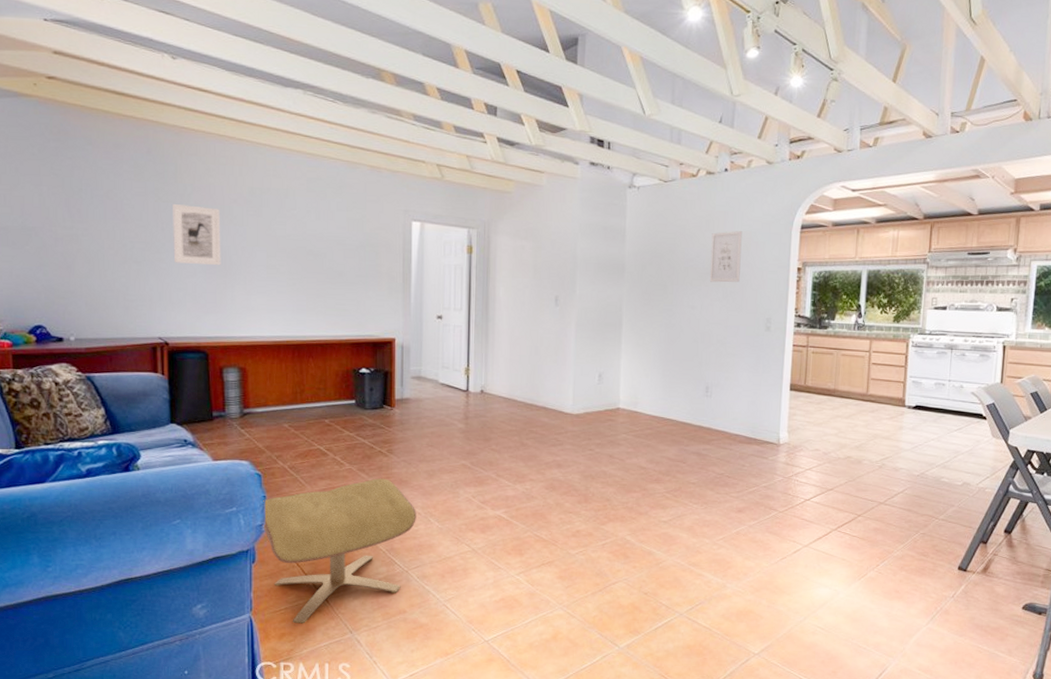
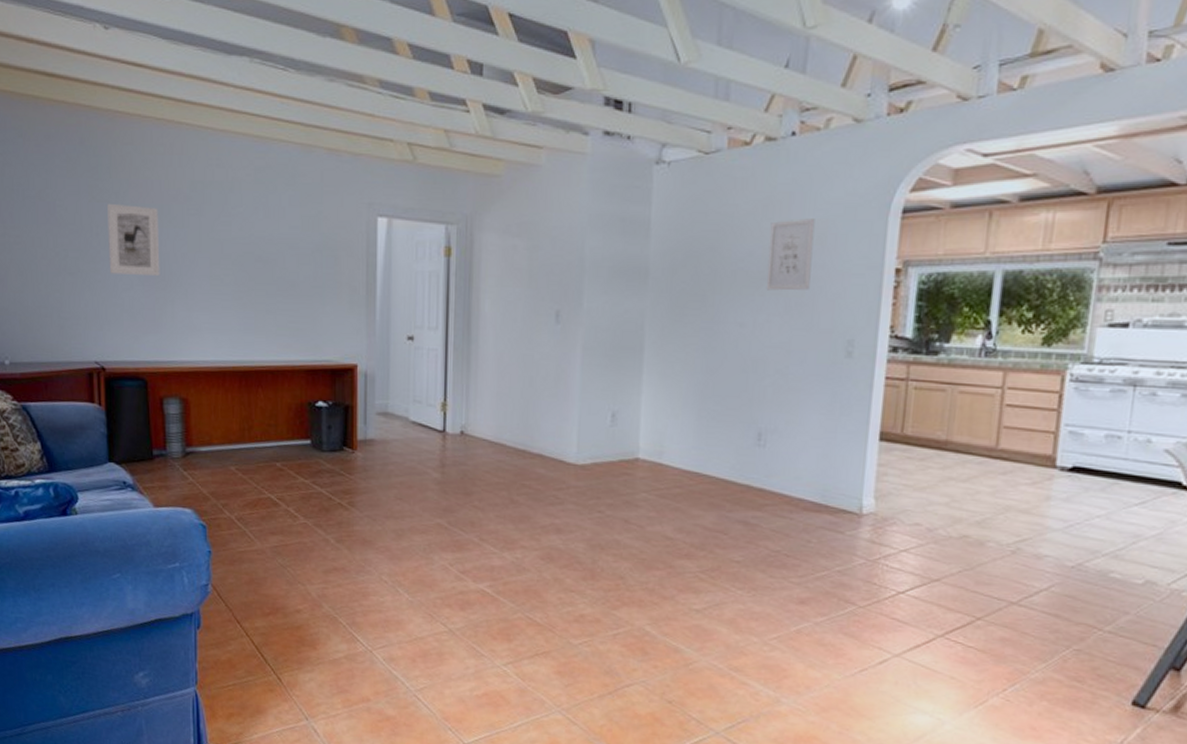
ottoman: present [262,478,416,623] -> none [207,536,382,703]

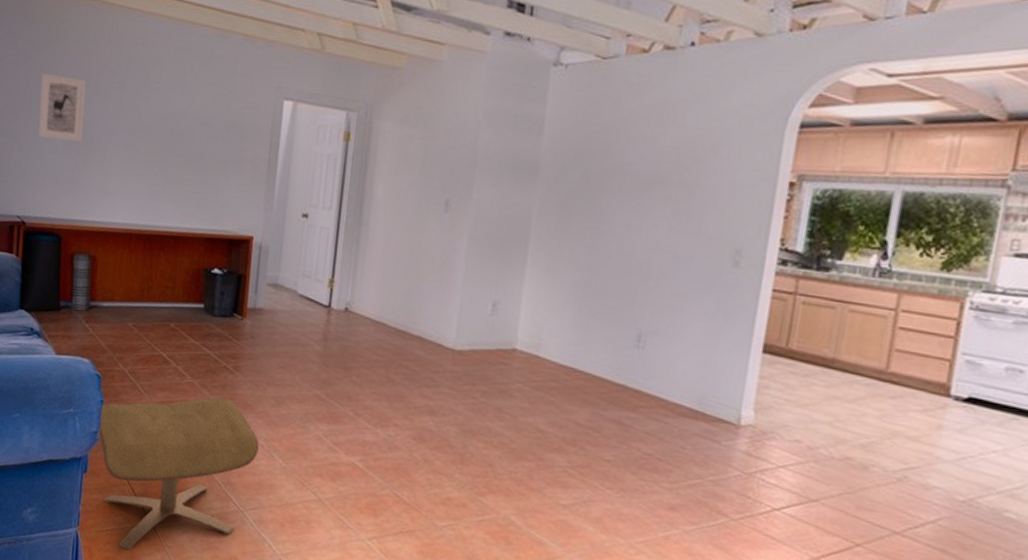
ottoman: none [207,536,382,703] -> present [97,397,259,550]
wall art: present [766,218,815,291] -> none [655,127,710,197]

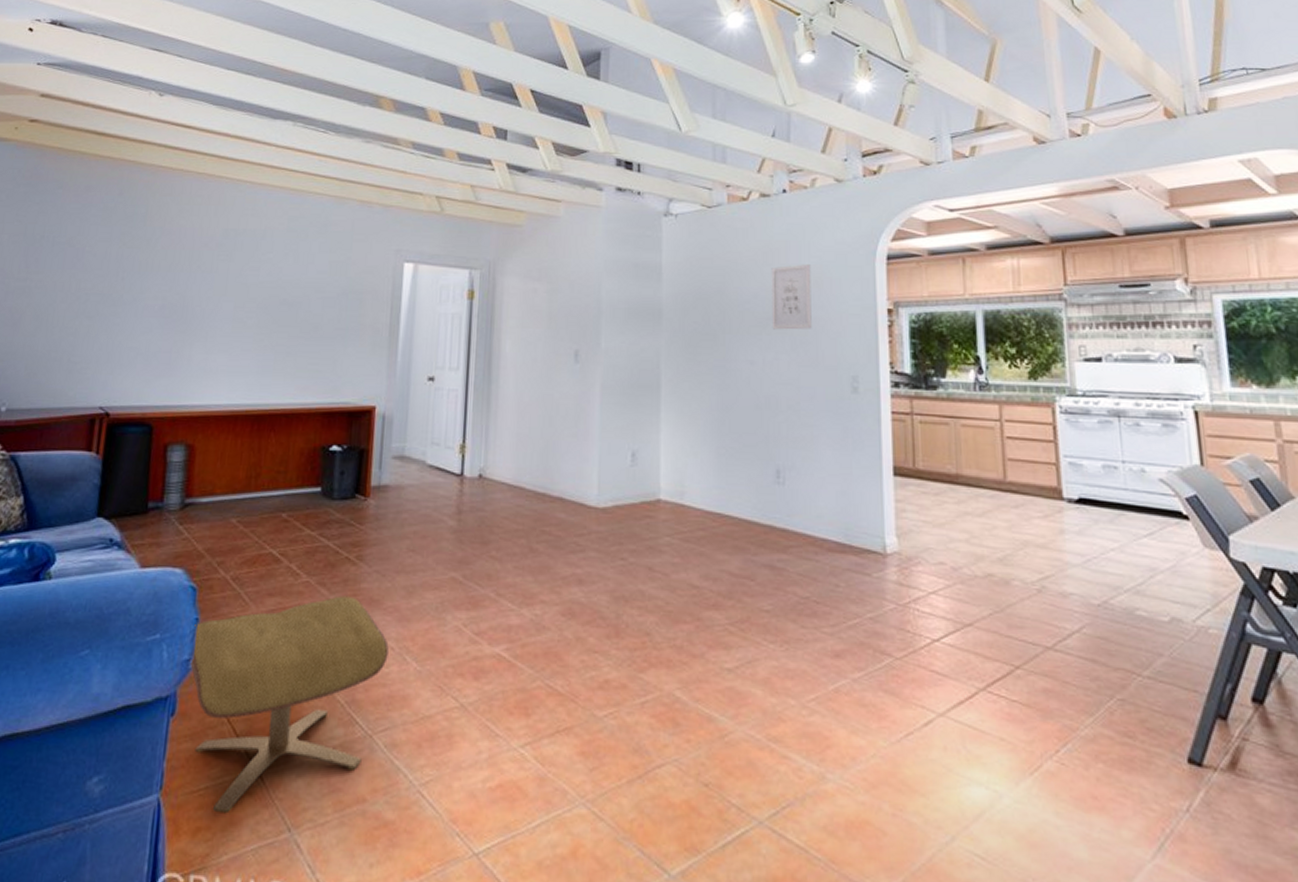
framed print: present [38,73,86,142] -> none [130,249,188,320]
wall art: none [655,127,710,197] -> present [771,264,812,330]

